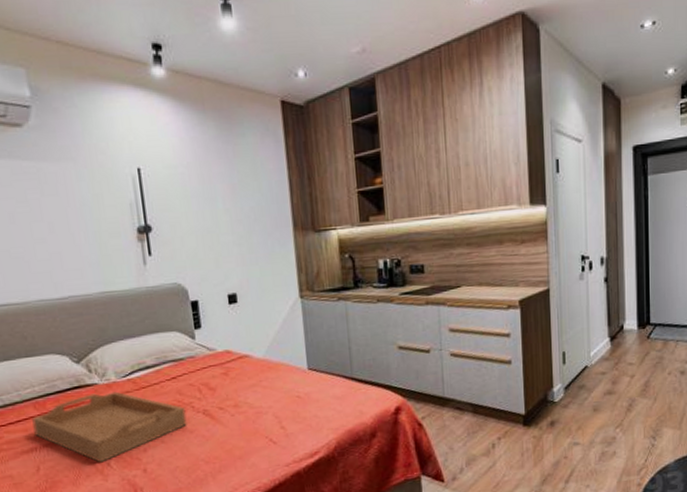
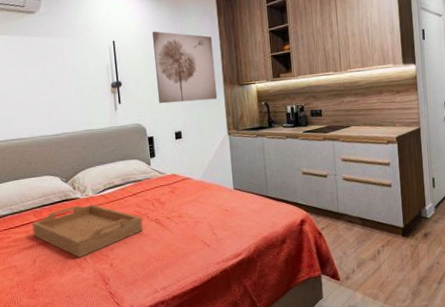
wall art: none [193,155,286,257] -> present [152,31,218,104]

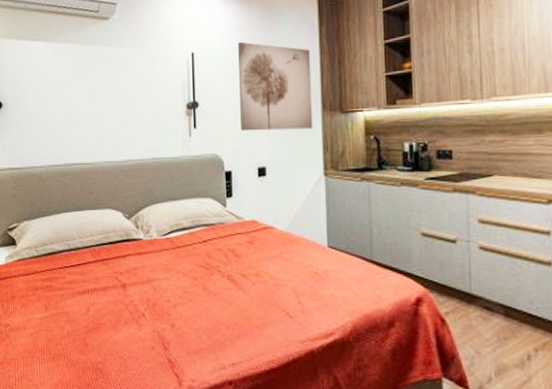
serving tray: present [32,204,143,258] -> none [89,247,213,313]

